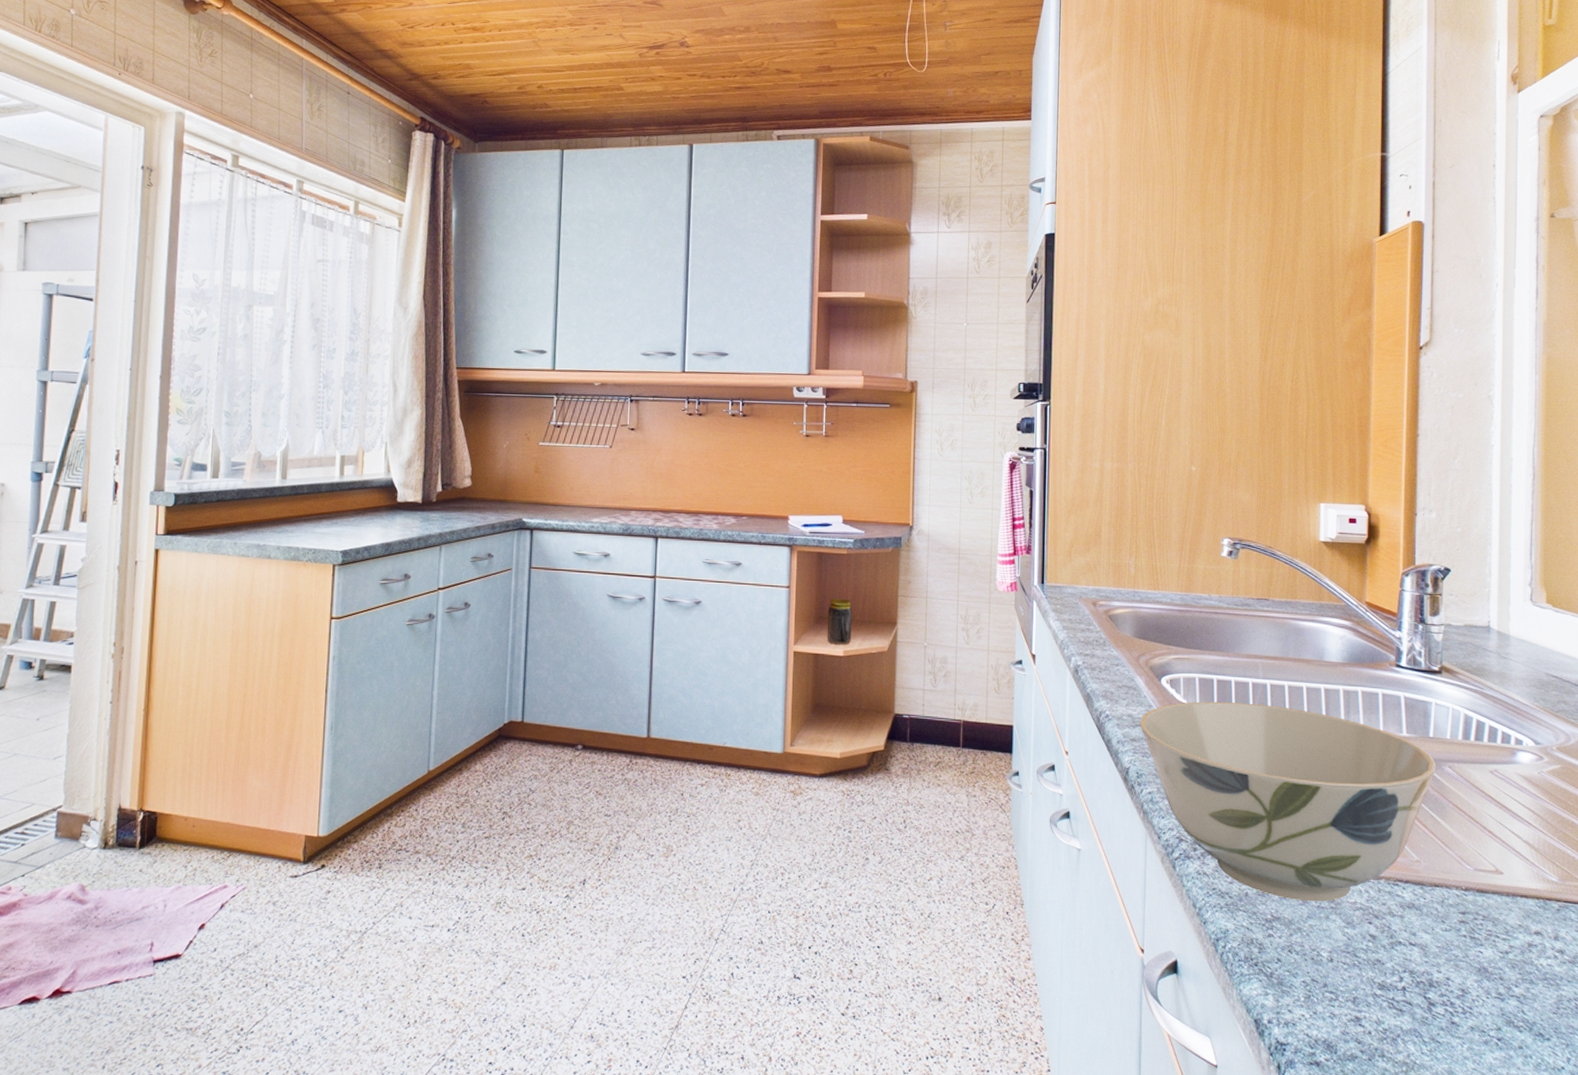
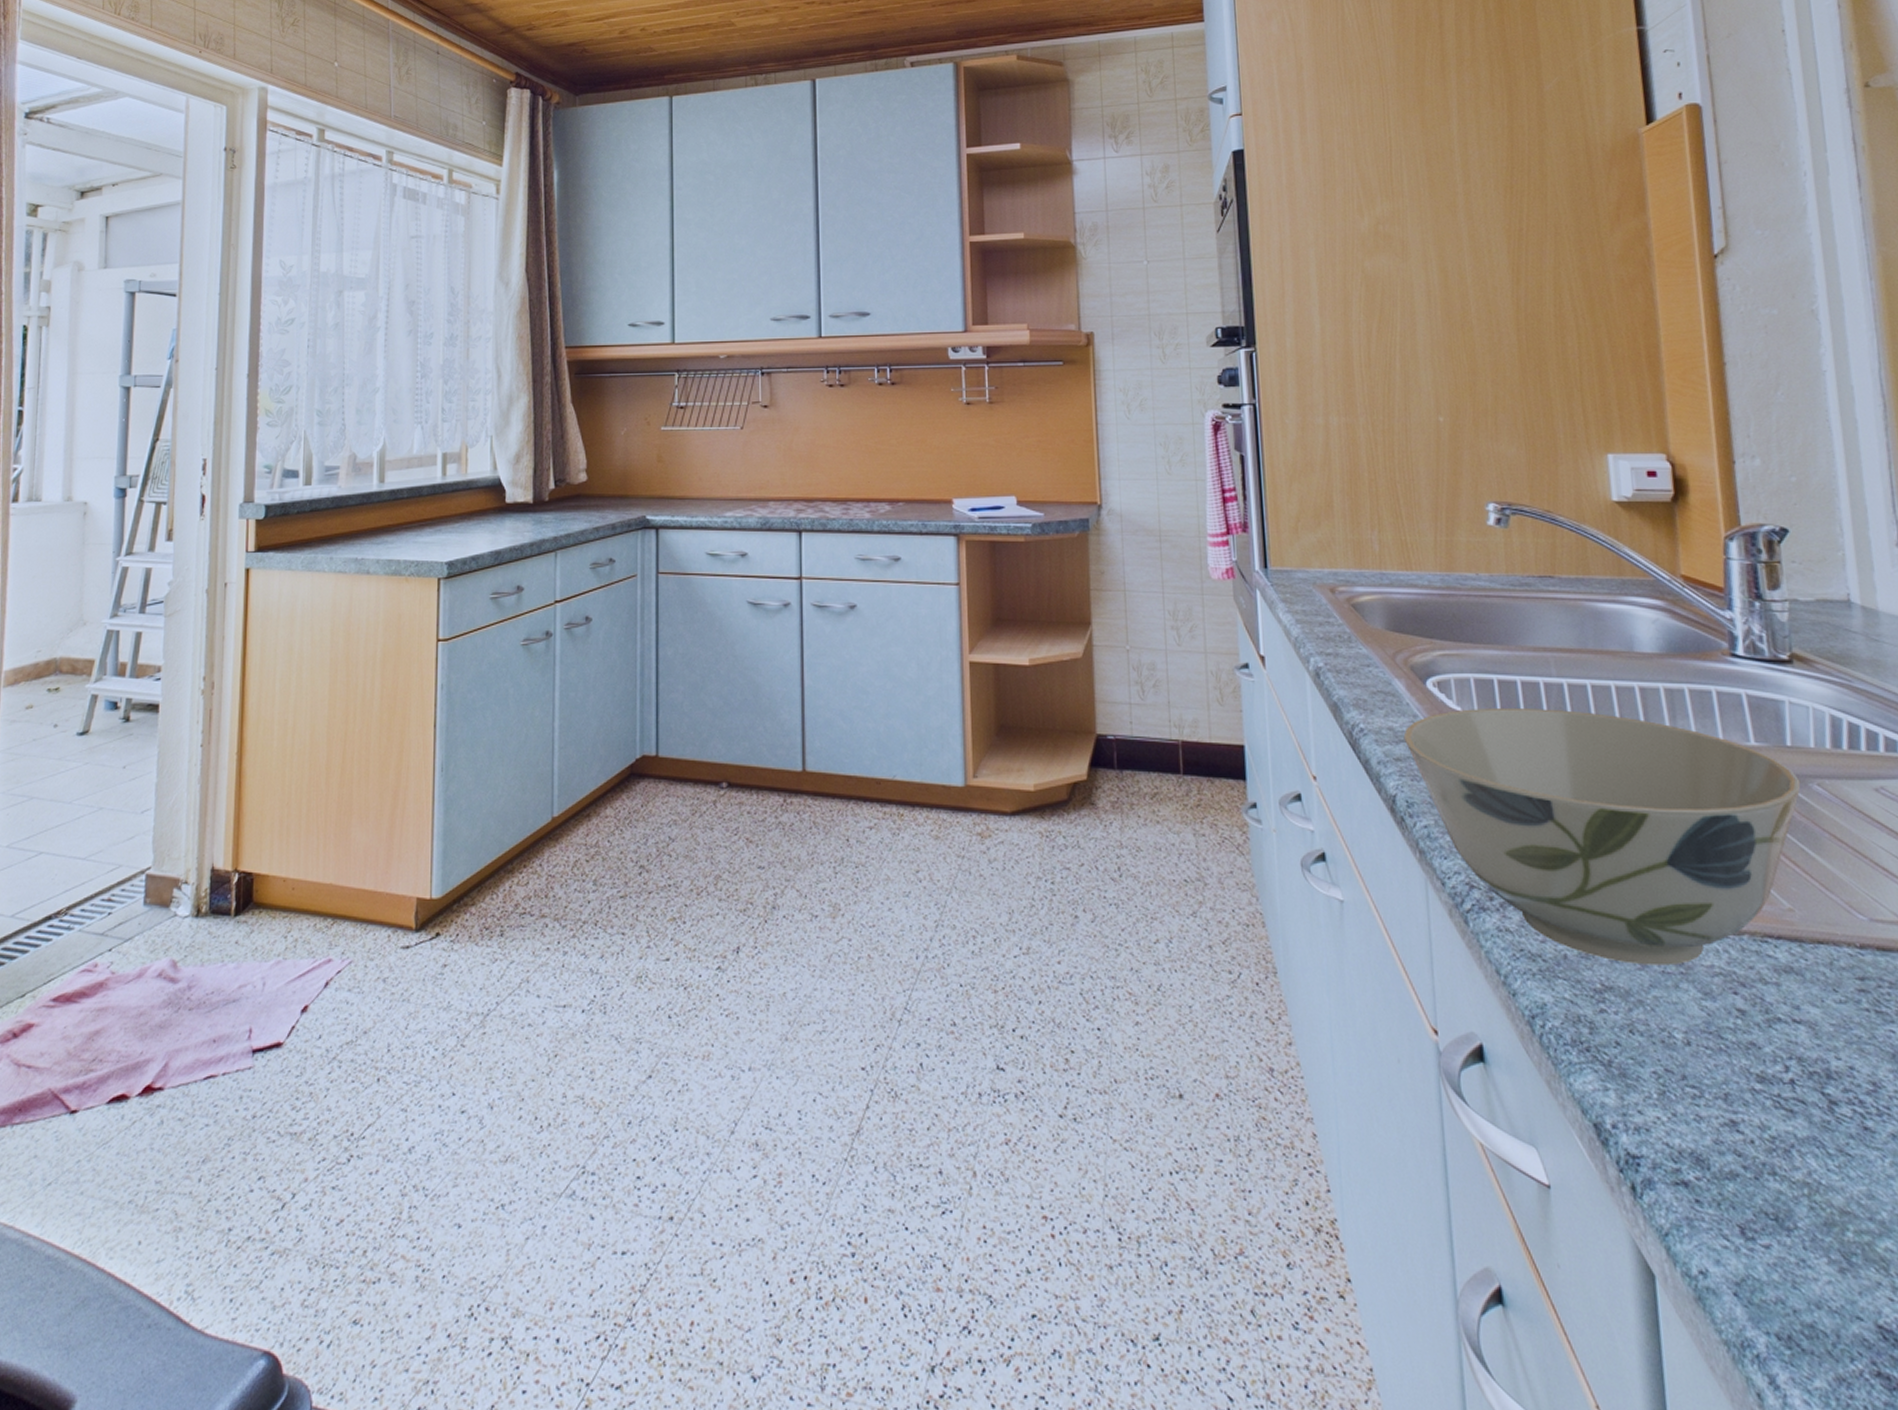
jar: present [827,598,853,645] -> none [1006,595,1038,651]

